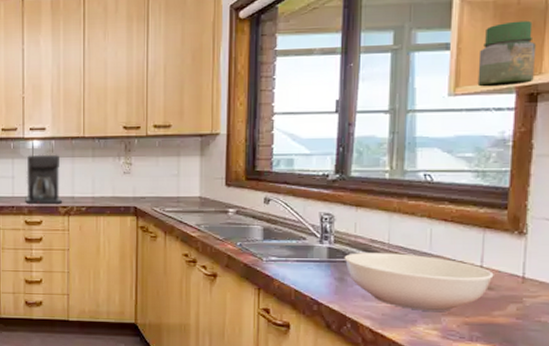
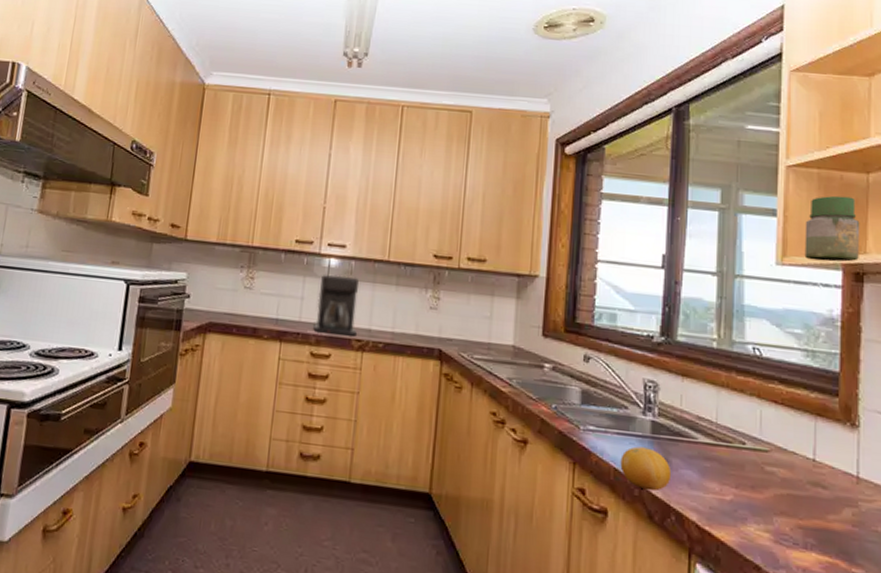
fruit: none [300,270,347,305] -> present [620,446,672,491]
bowl: present [344,253,494,311] -> none [668,430,827,510]

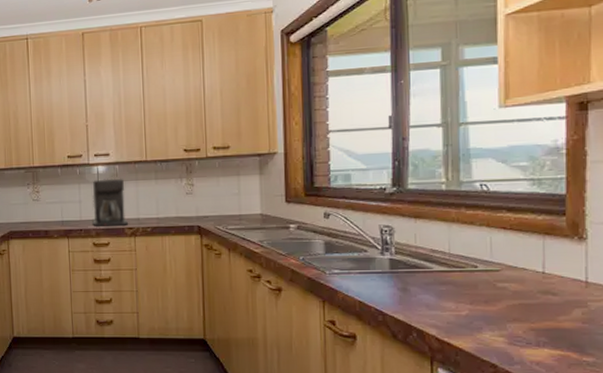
fruit: present [620,446,672,491] -> none [364,281,411,315]
jar: present [804,195,860,262] -> none [526,32,584,98]

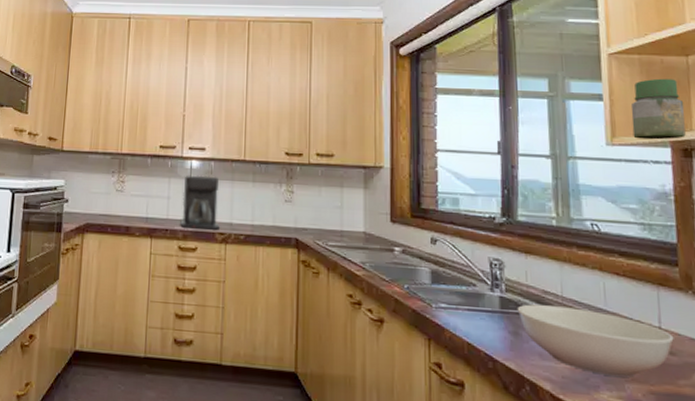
bowl: none [406,262,557,318] -> present [517,304,674,377]
jar: none [526,32,584,98] -> present [630,78,686,140]

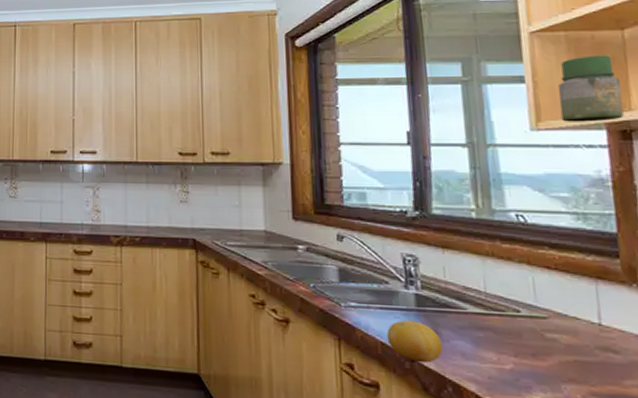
coffee maker: present [180,175,219,231] -> none [74,179,114,234]
fruit: none [473,321,523,363] -> present [387,320,443,363]
bowl: present [517,304,674,377] -> none [434,301,617,378]

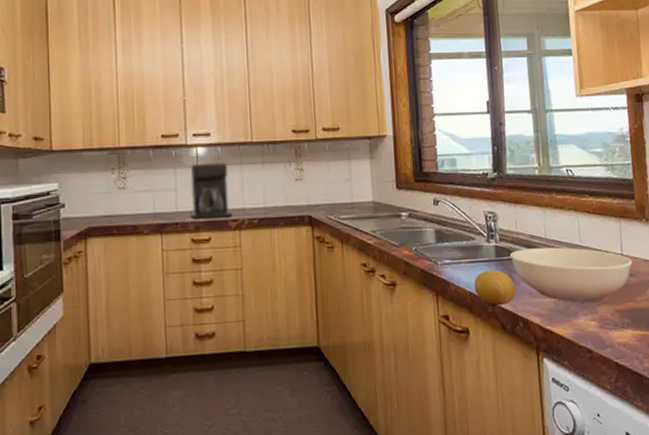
coffee maker: none [74,179,114,234] -> present [191,162,232,221]
bowl: none [434,301,617,378] -> present [509,247,633,303]
jar: present [557,55,624,122] -> none [594,31,638,89]

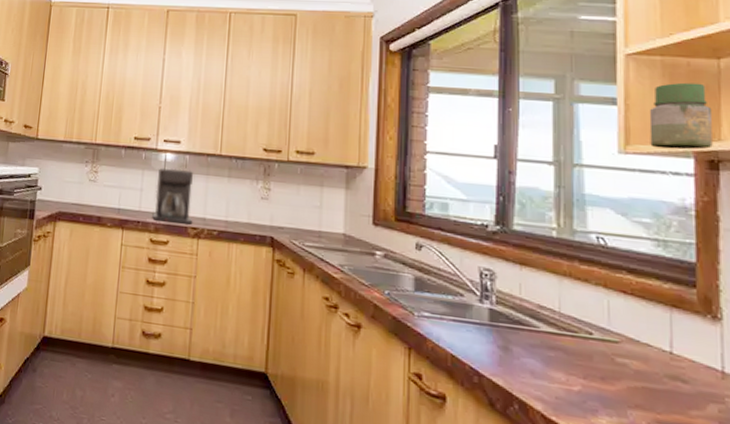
fruit: present [474,270,516,306] -> none [458,334,513,379]
bowl: present [509,247,633,303] -> none [508,318,687,403]
jar: none [594,31,638,89] -> present [649,82,713,150]

